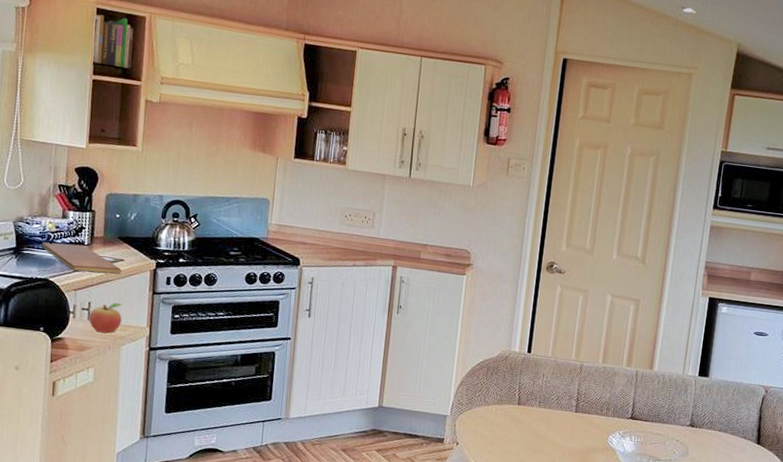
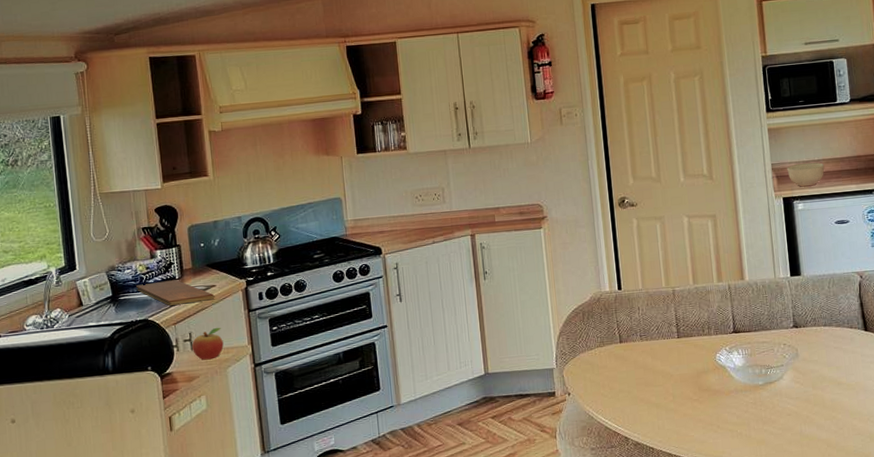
books: present [93,14,134,71] -> none [149,60,191,110]
bowl: none [719,267,757,292] -> present [787,162,825,187]

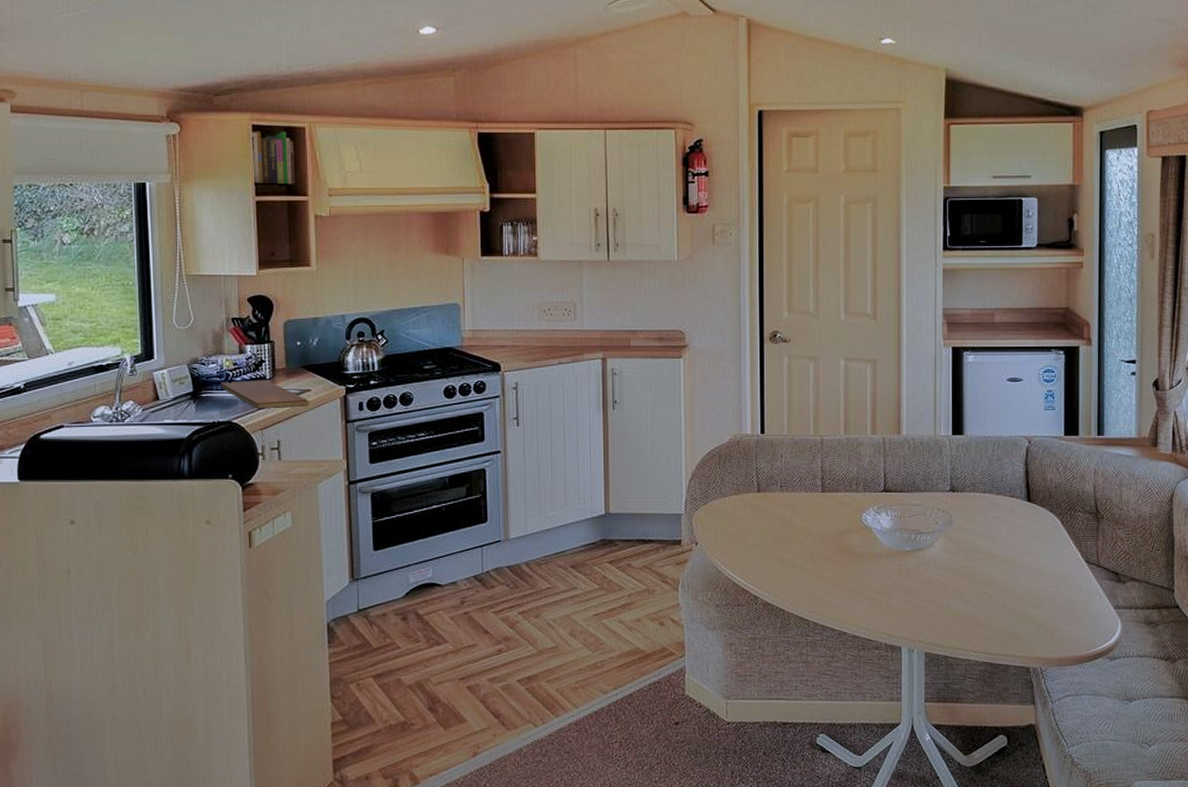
books: none [149,60,191,110] -> present [252,131,296,187]
fruit: present [192,327,224,360] -> none [280,437,315,472]
bowl: present [787,162,825,187] -> none [960,310,1001,337]

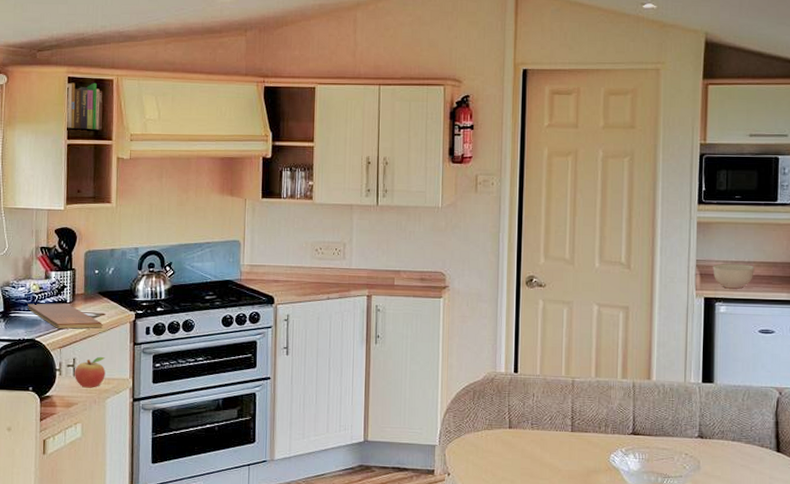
fruit: none [280,437,315,472] -> present [74,356,105,388]
bowl: none [960,310,1001,337] -> present [713,263,755,289]

